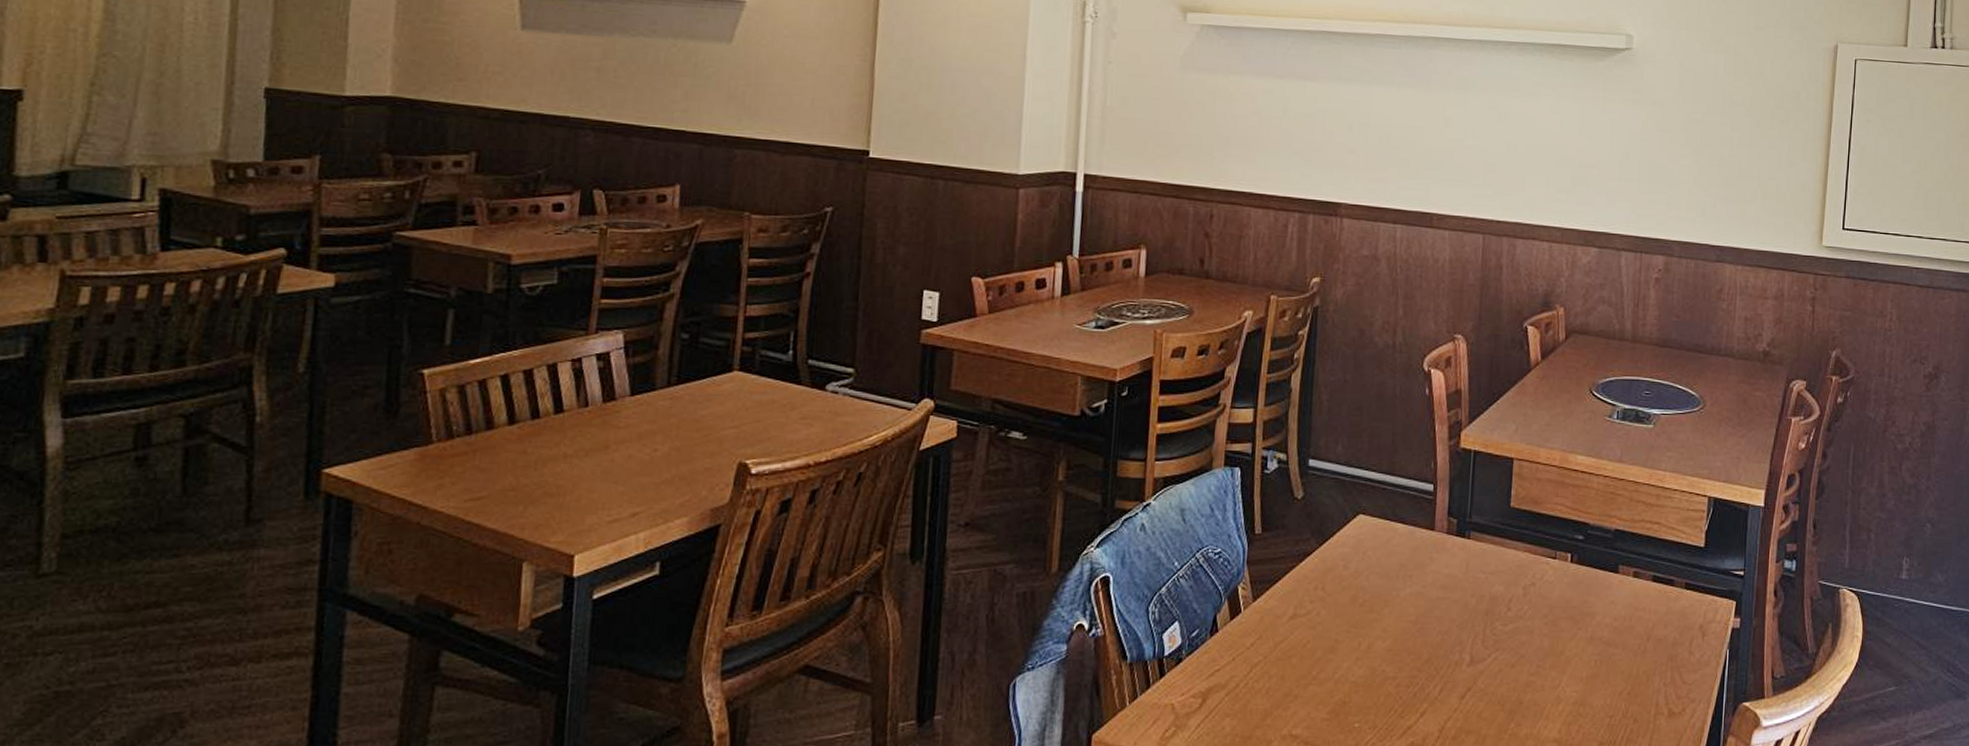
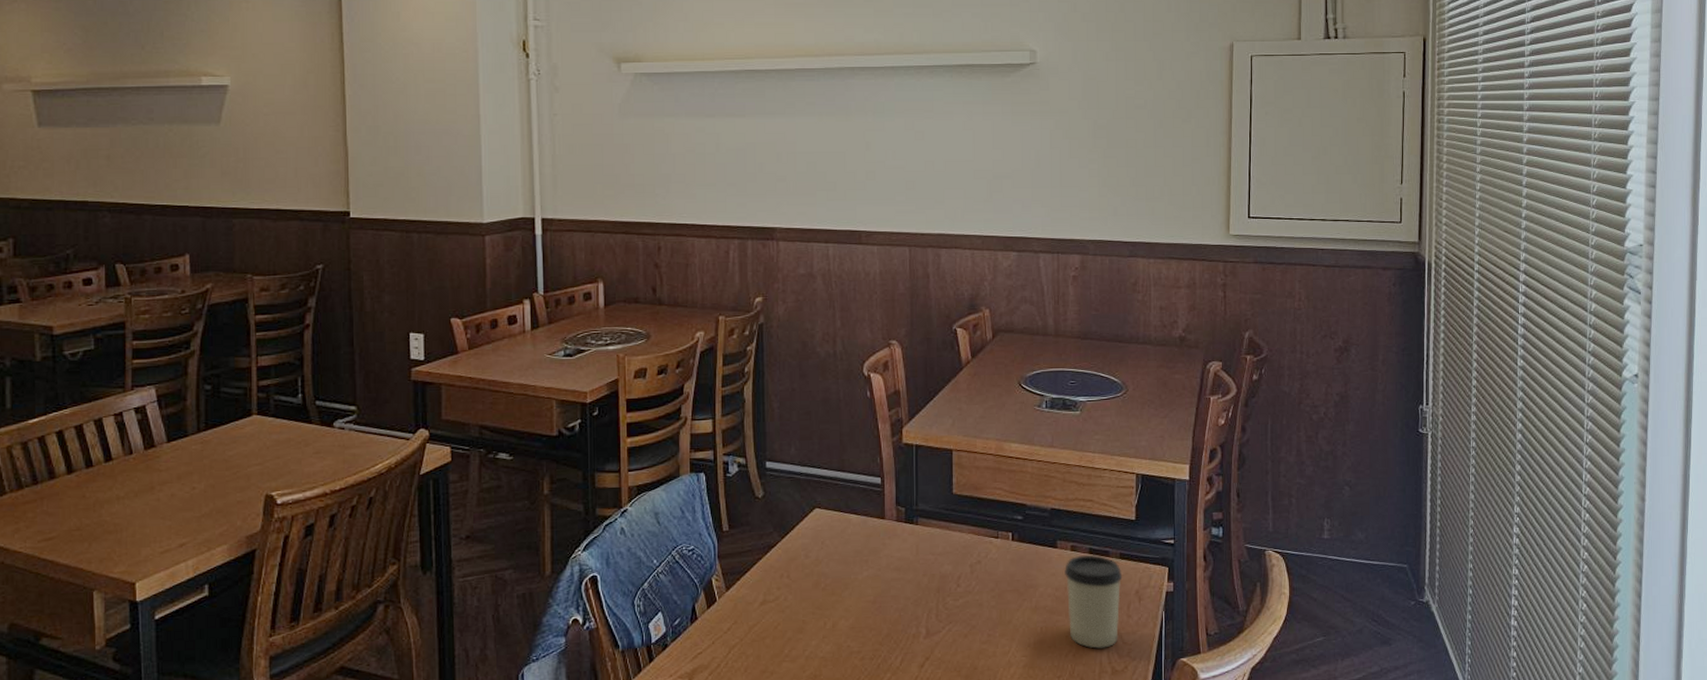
cup: none [1625,582,1687,687] -> present [1065,554,1123,649]

